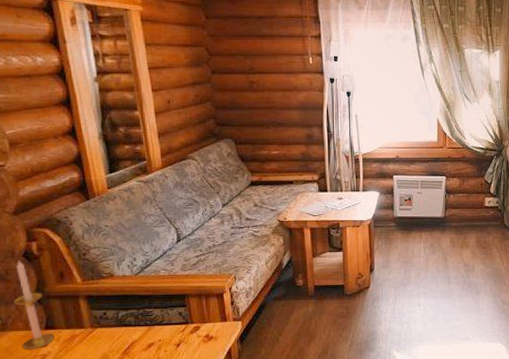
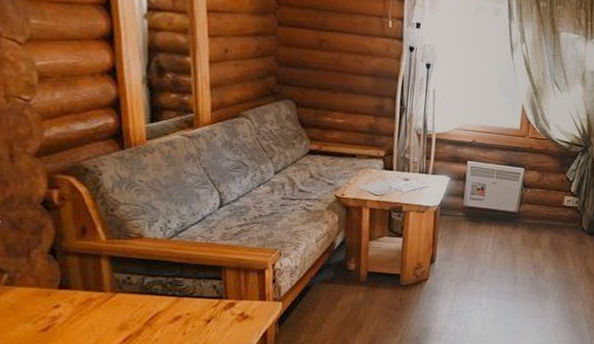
candle: present [13,260,55,350] -> none [25,208,69,311]

